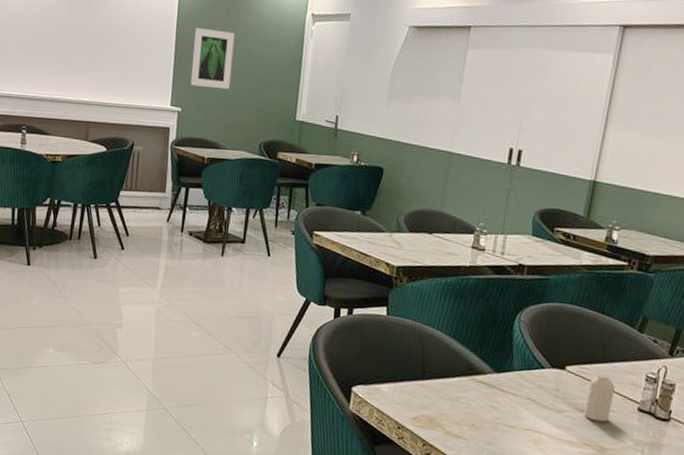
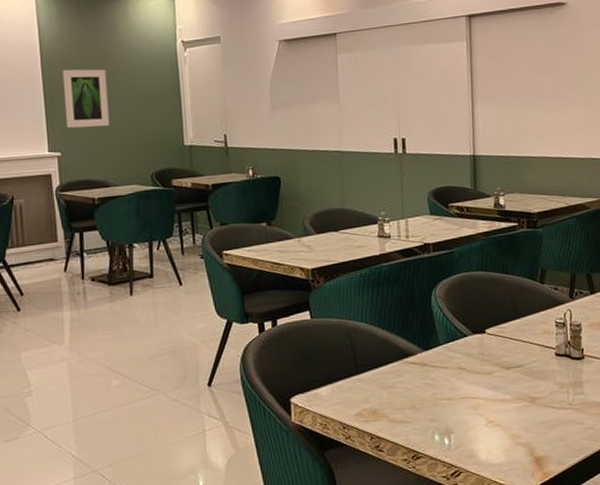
candle: present [584,375,616,422] -> none [509,331,533,375]

